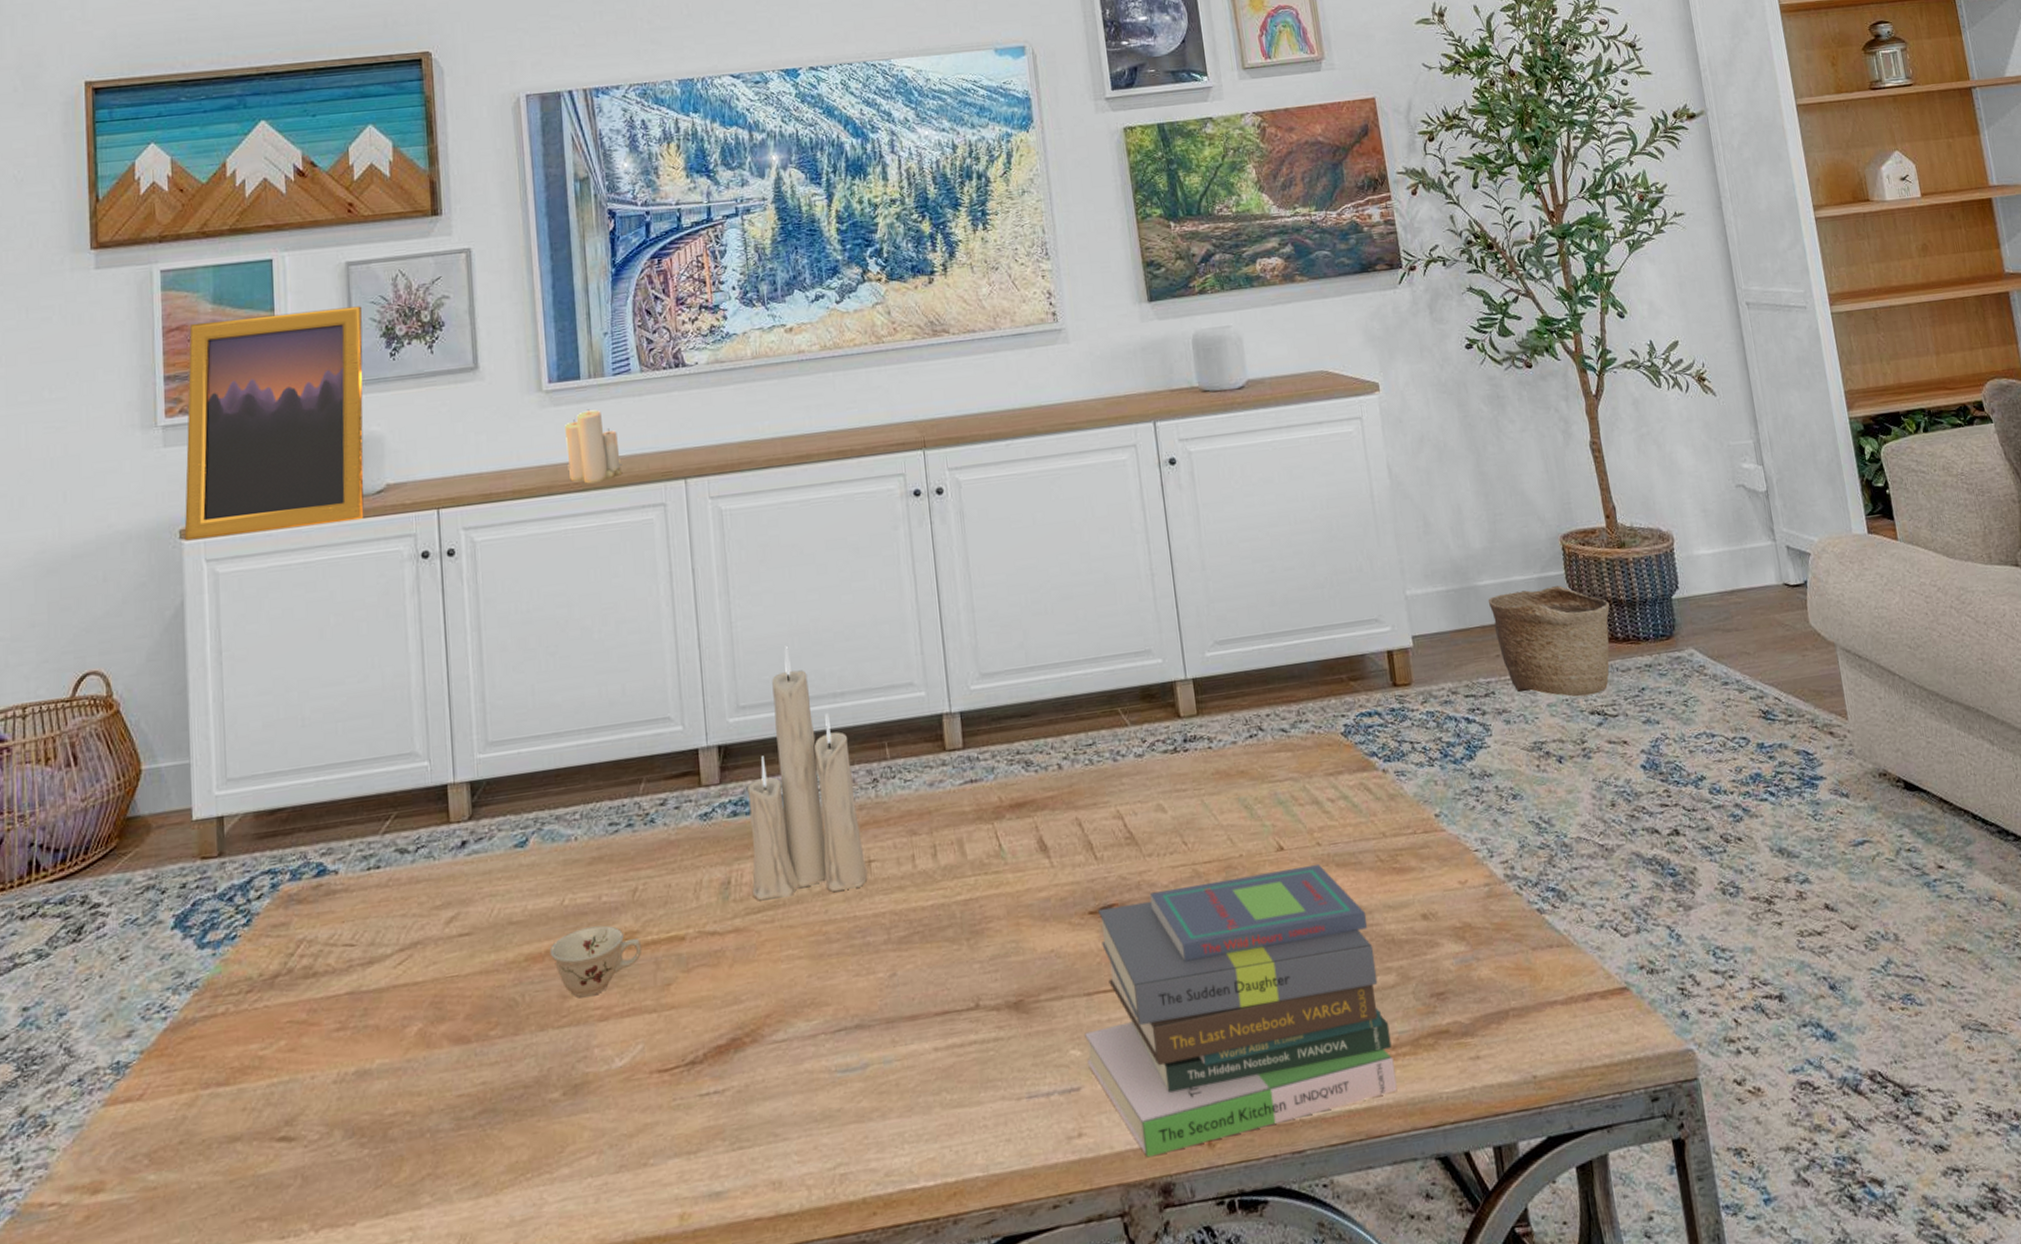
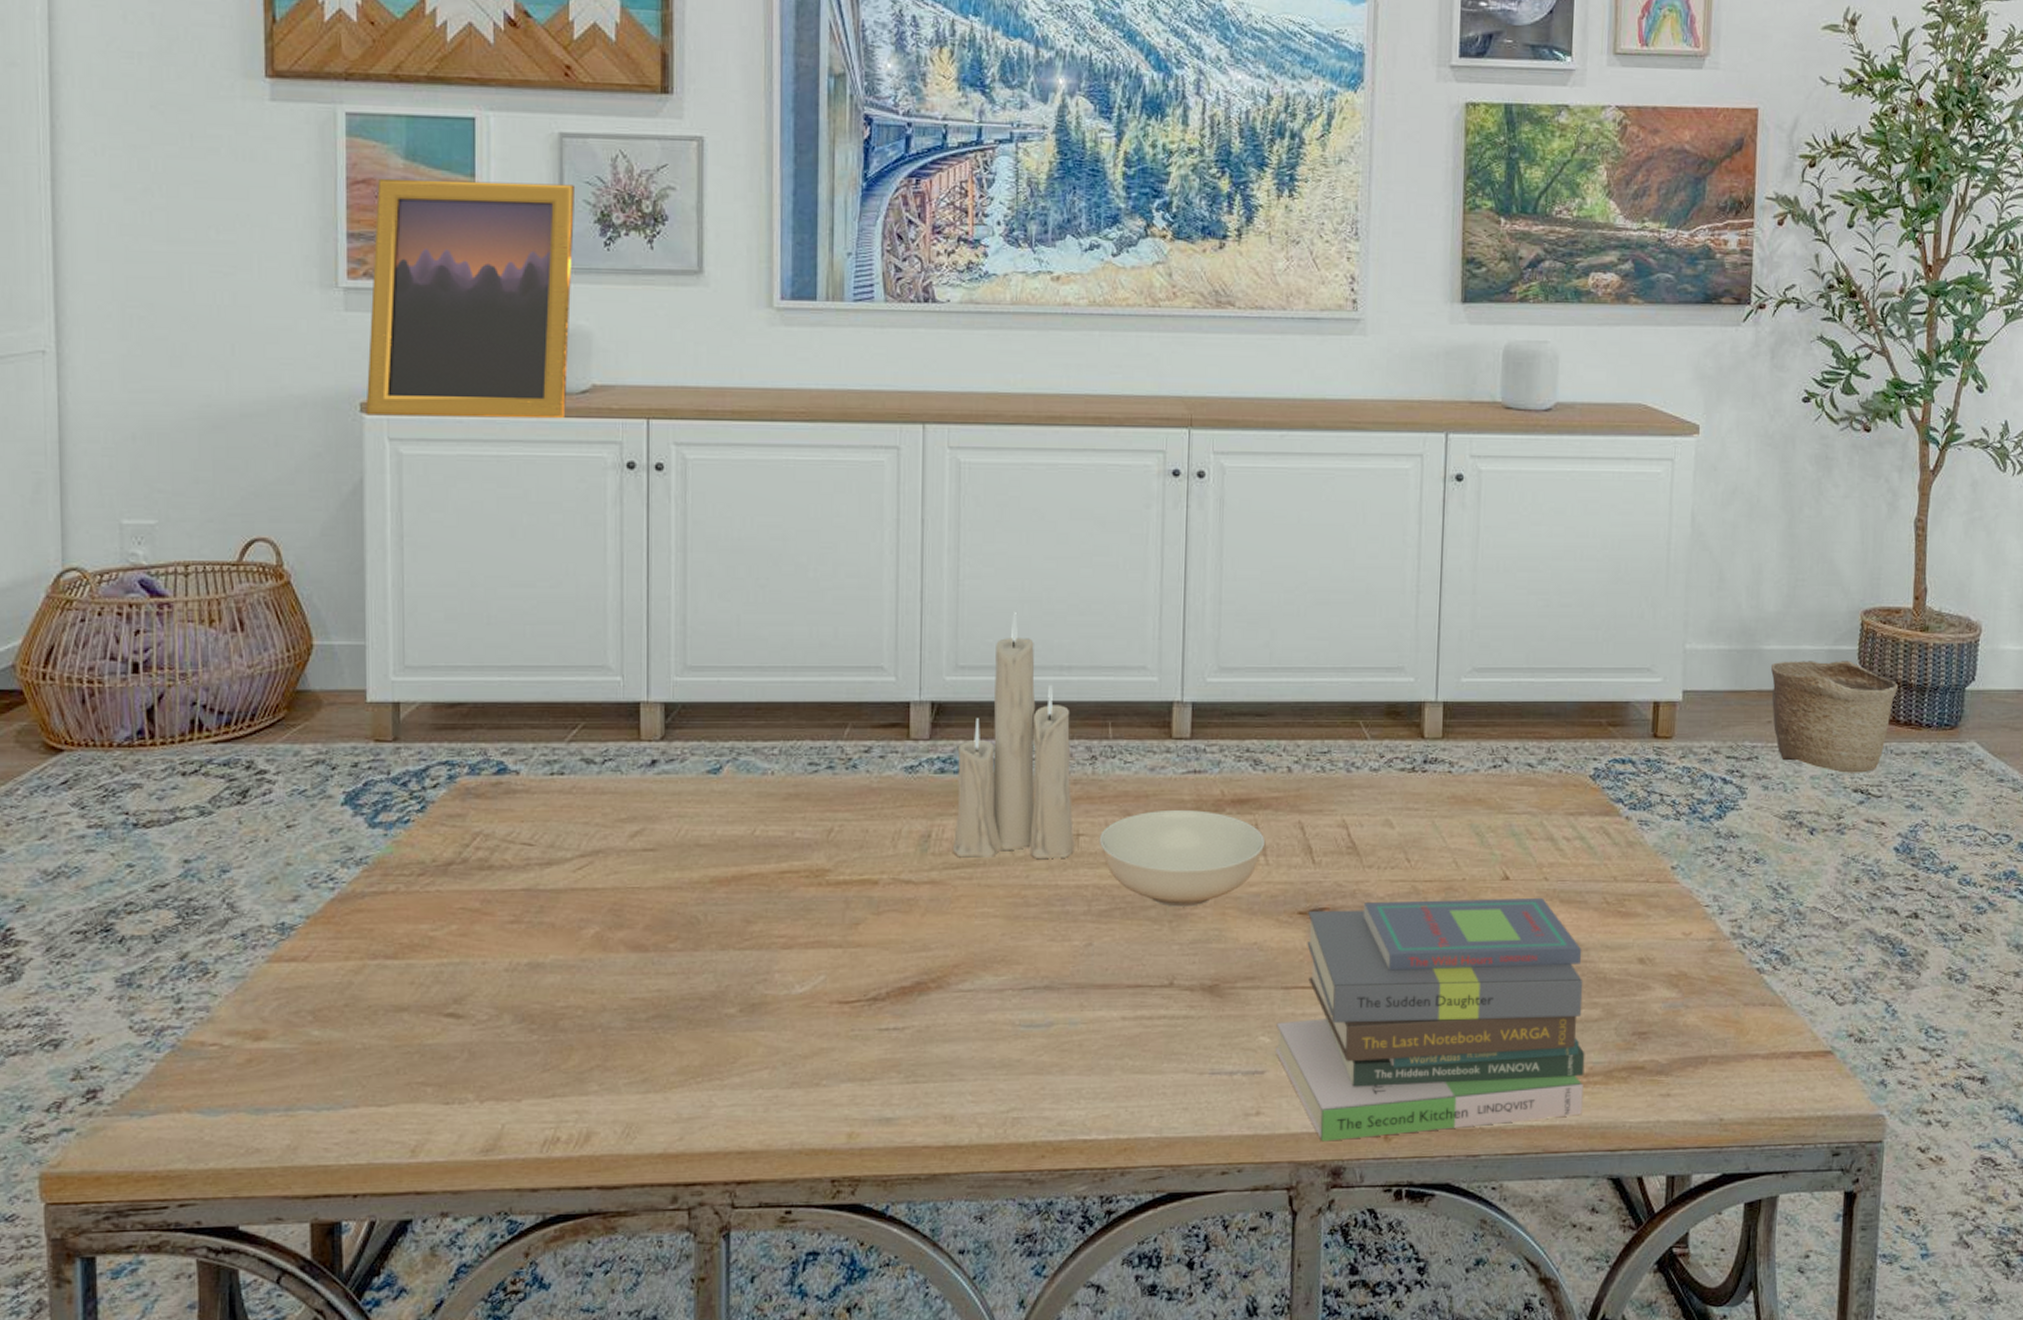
teacup: present [549,925,643,998] -> none [736,860,833,925]
candle: present [565,409,623,484] -> none [795,334,855,415]
bowl: none [889,820,1048,924] -> present [1099,809,1266,907]

